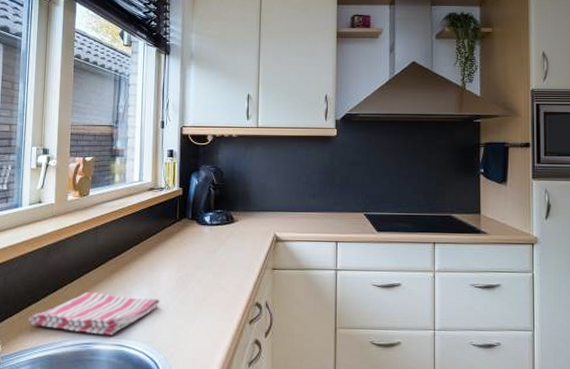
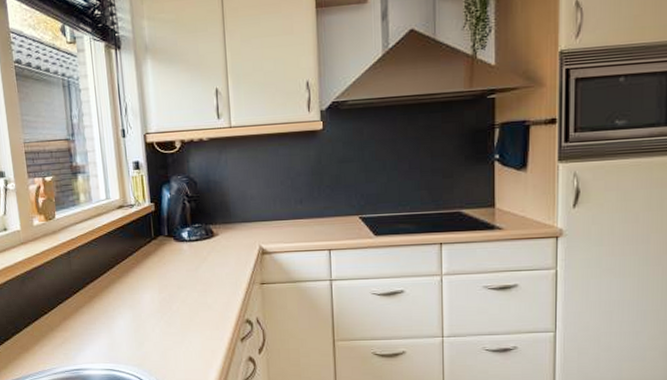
dish towel: present [29,292,160,335] -> none [15,319,145,361]

